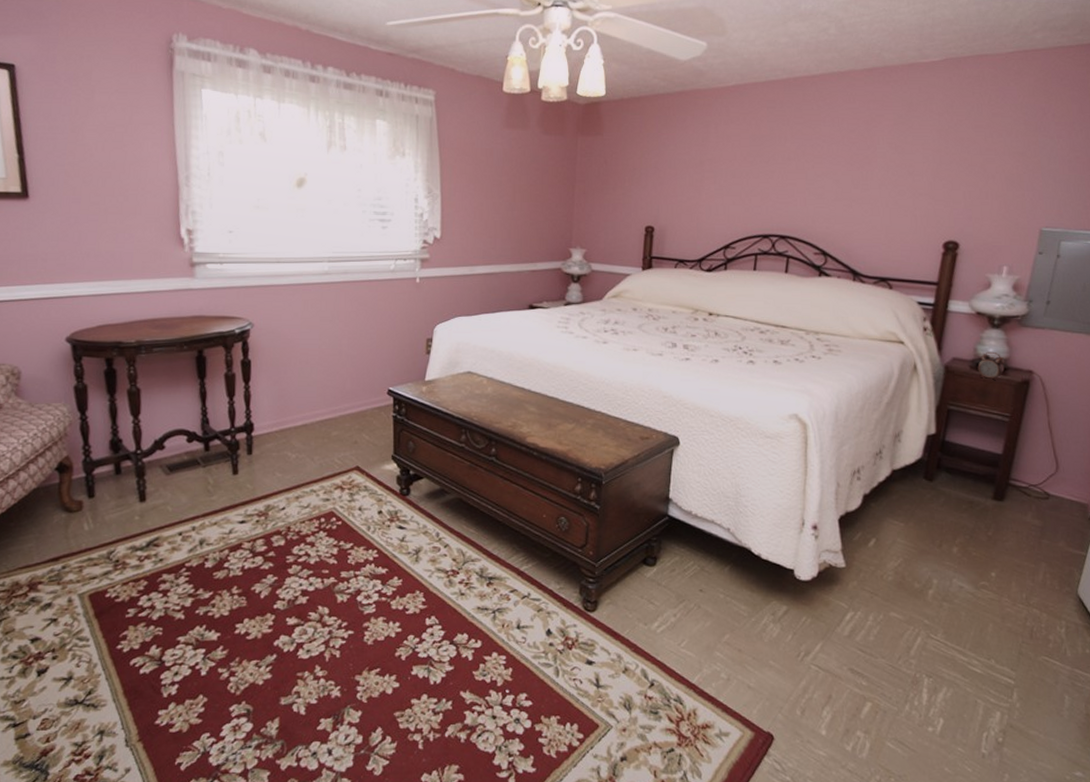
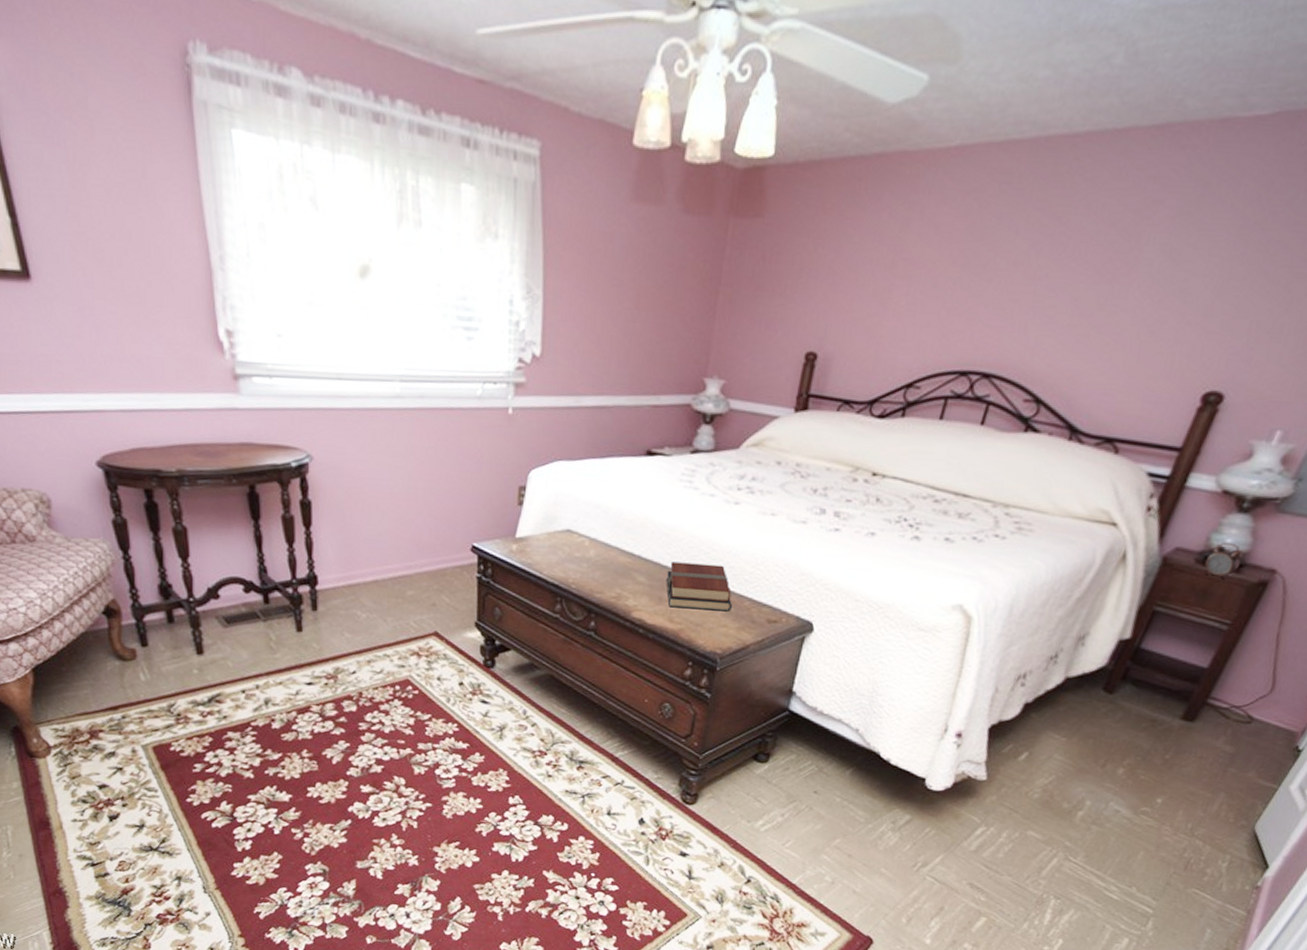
books: none [553,393,610,432] -> present [666,561,732,612]

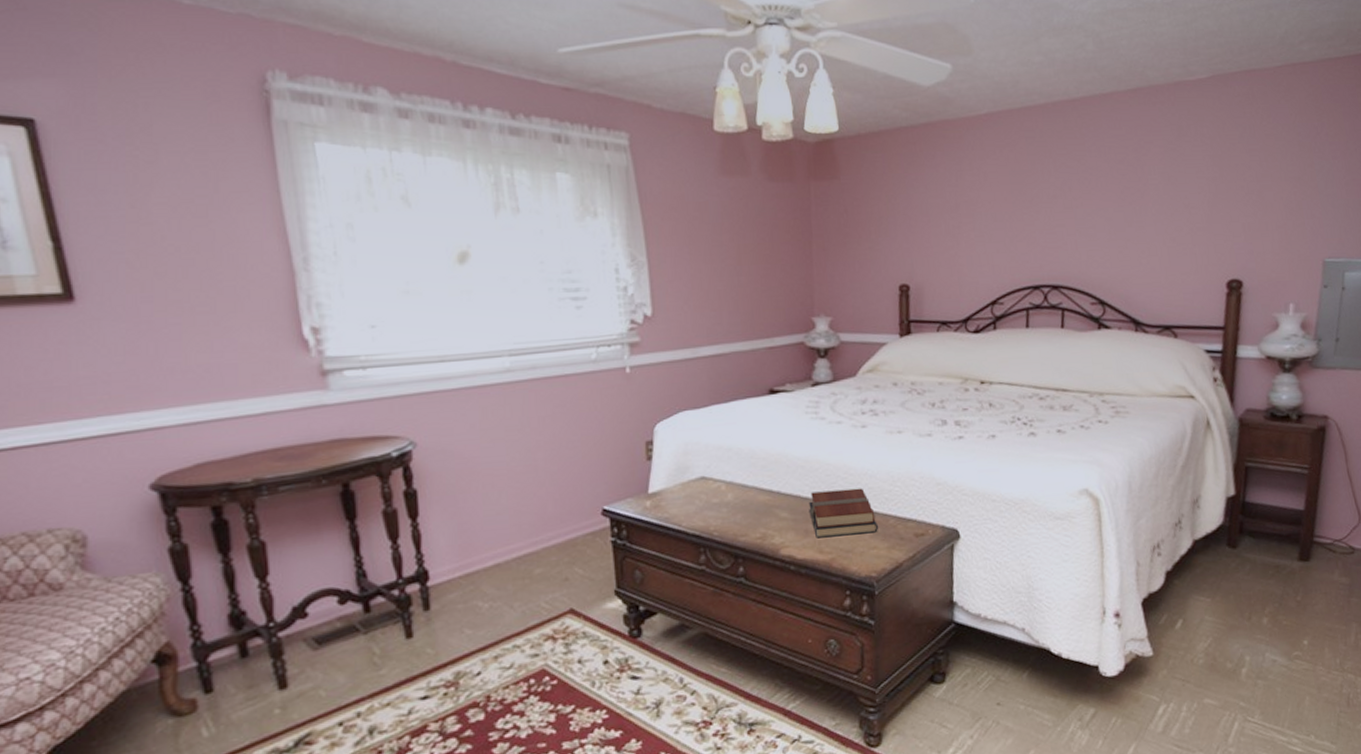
alarm clock: present [1204,542,1244,580] -> none [1272,398,1300,431]

